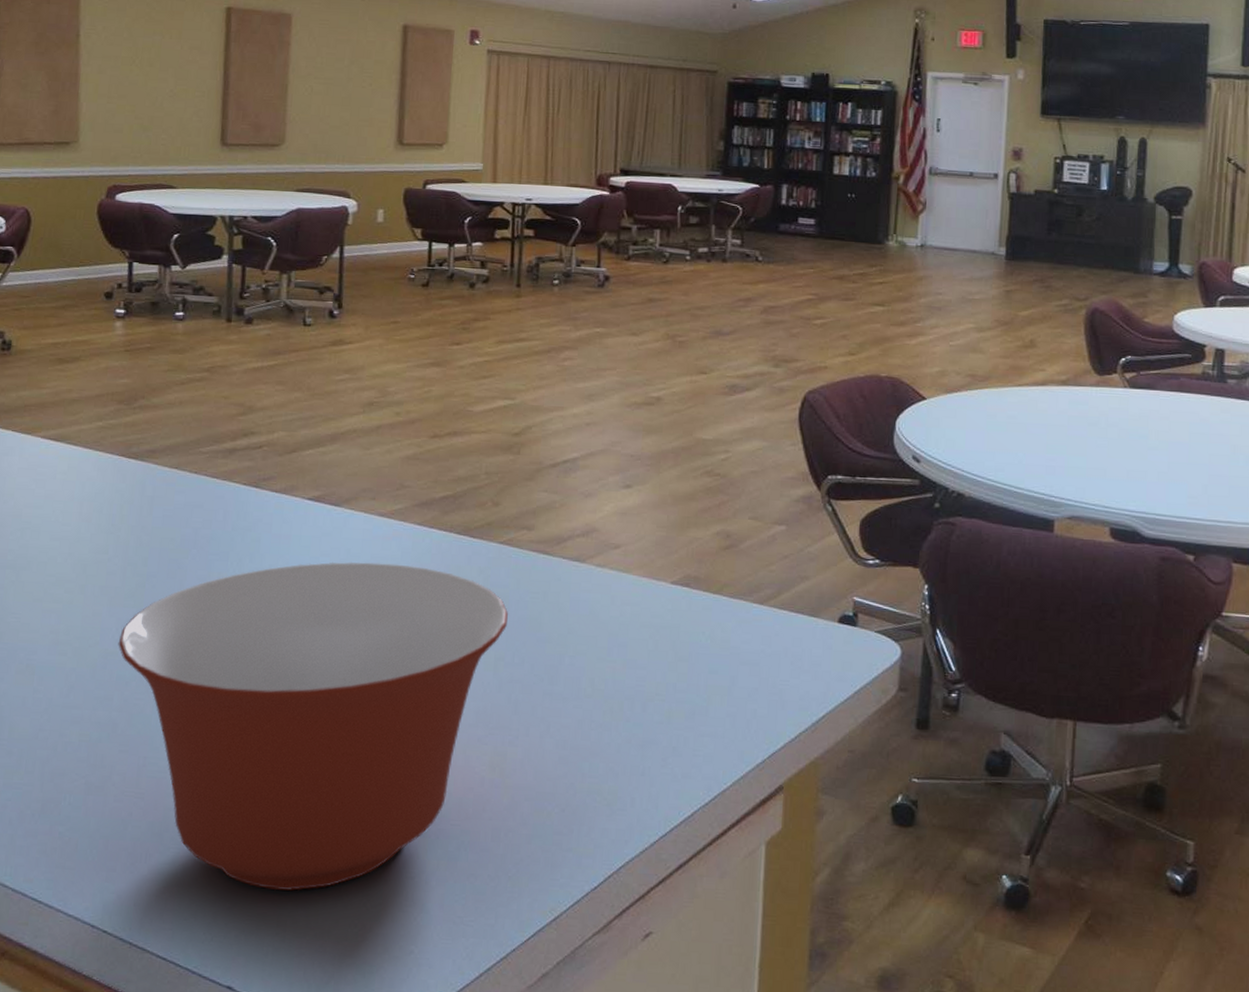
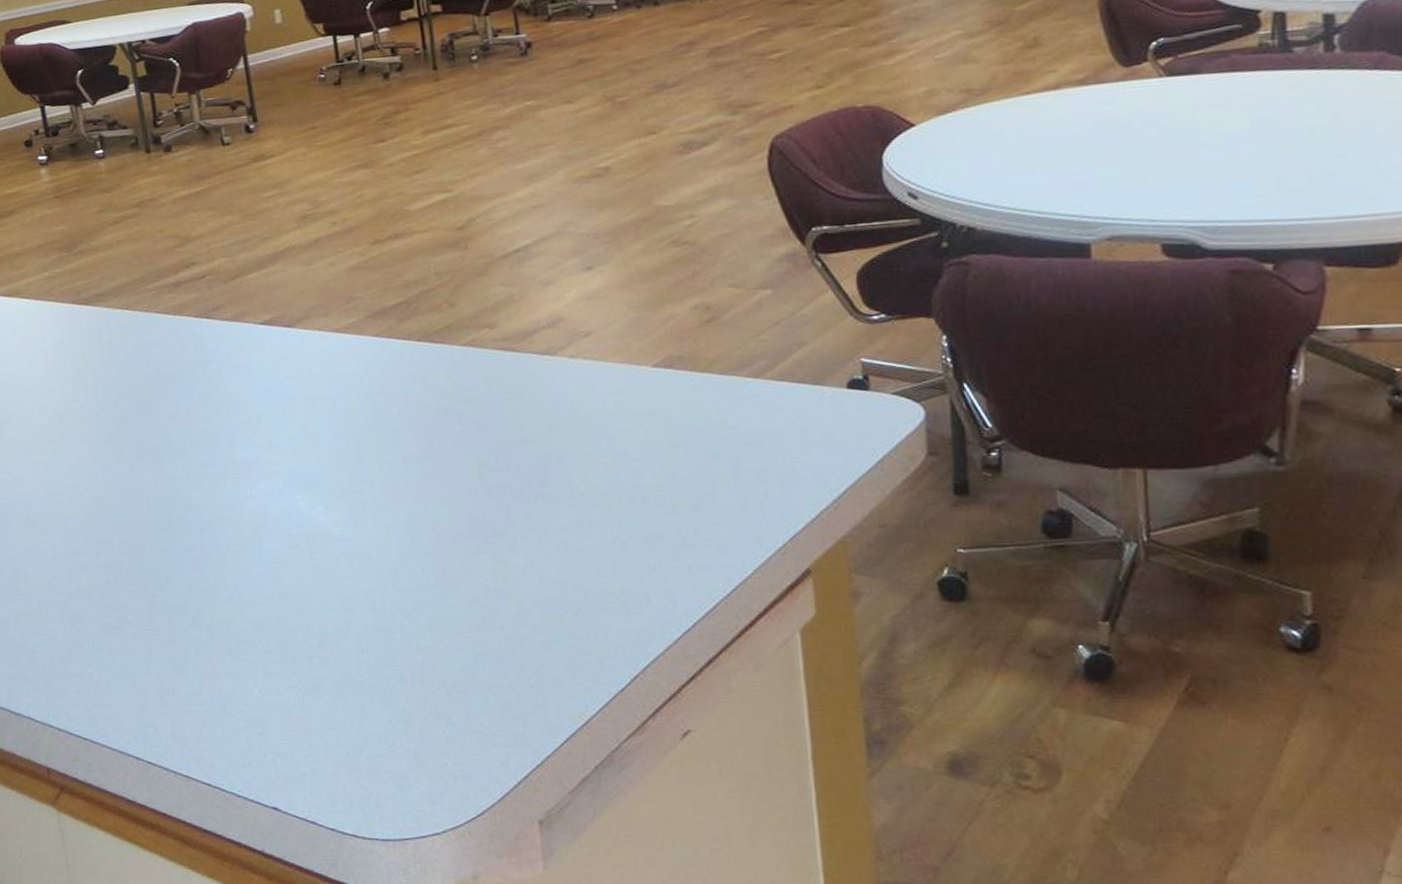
mixing bowl: present [118,561,509,891] -> none [106,379,485,713]

